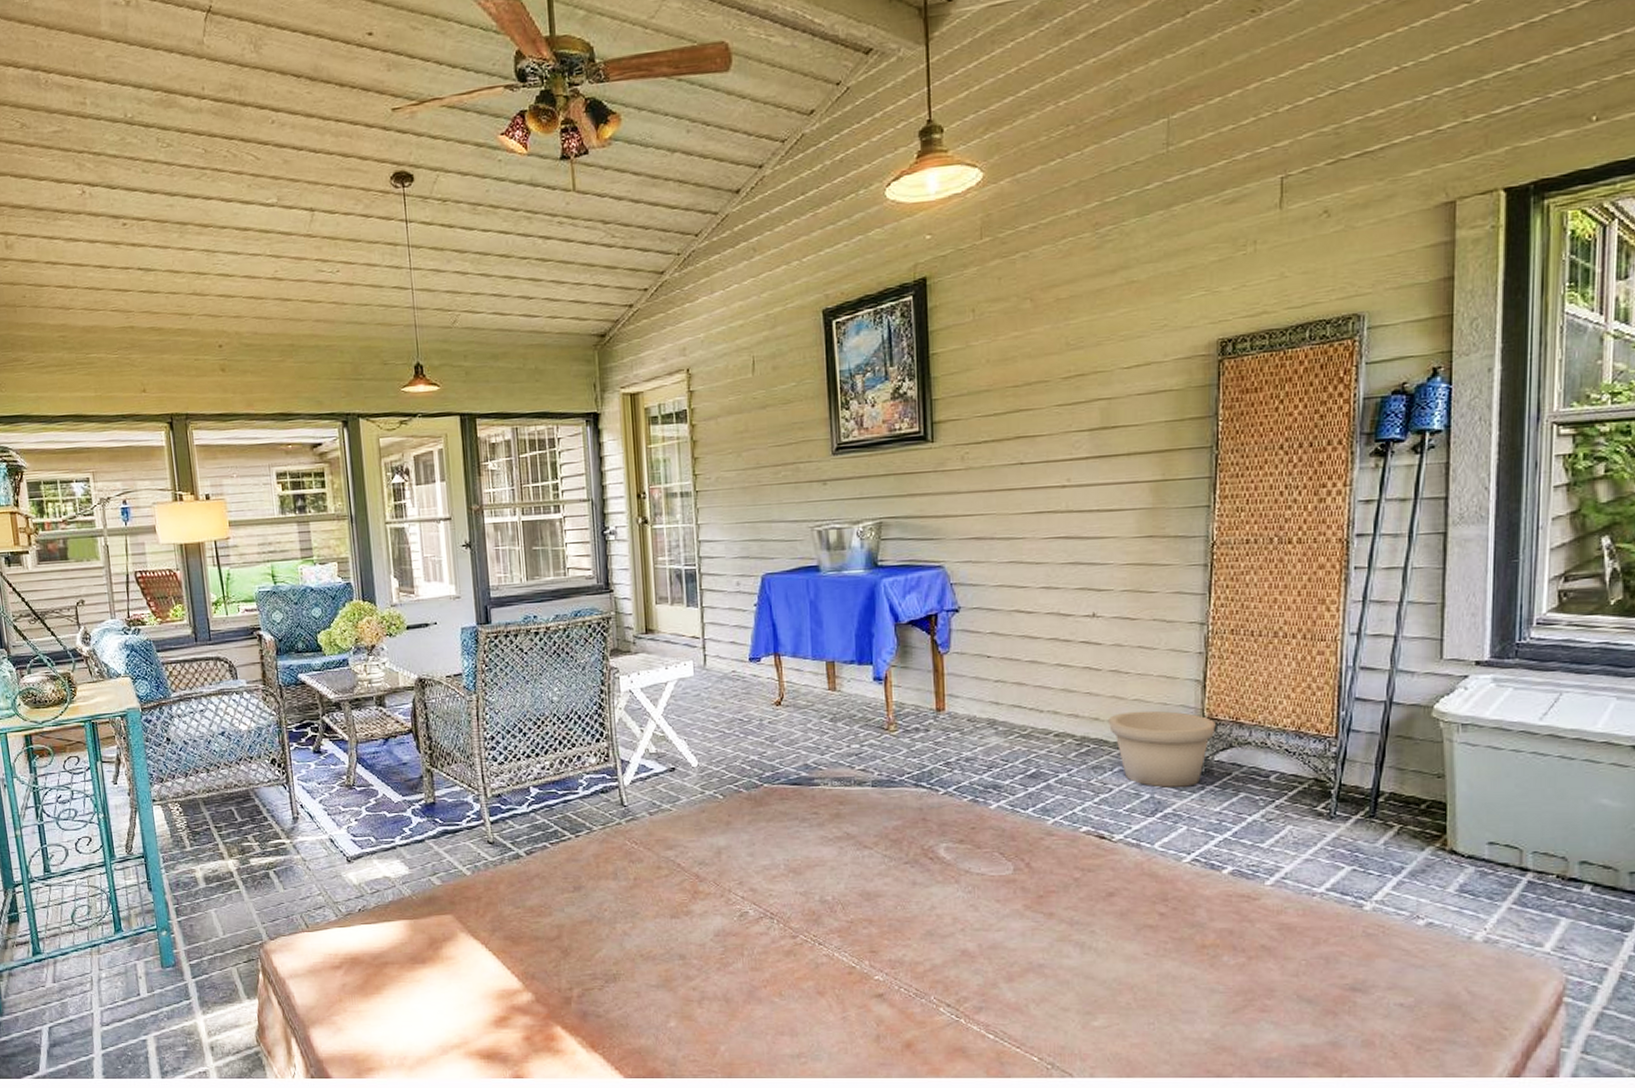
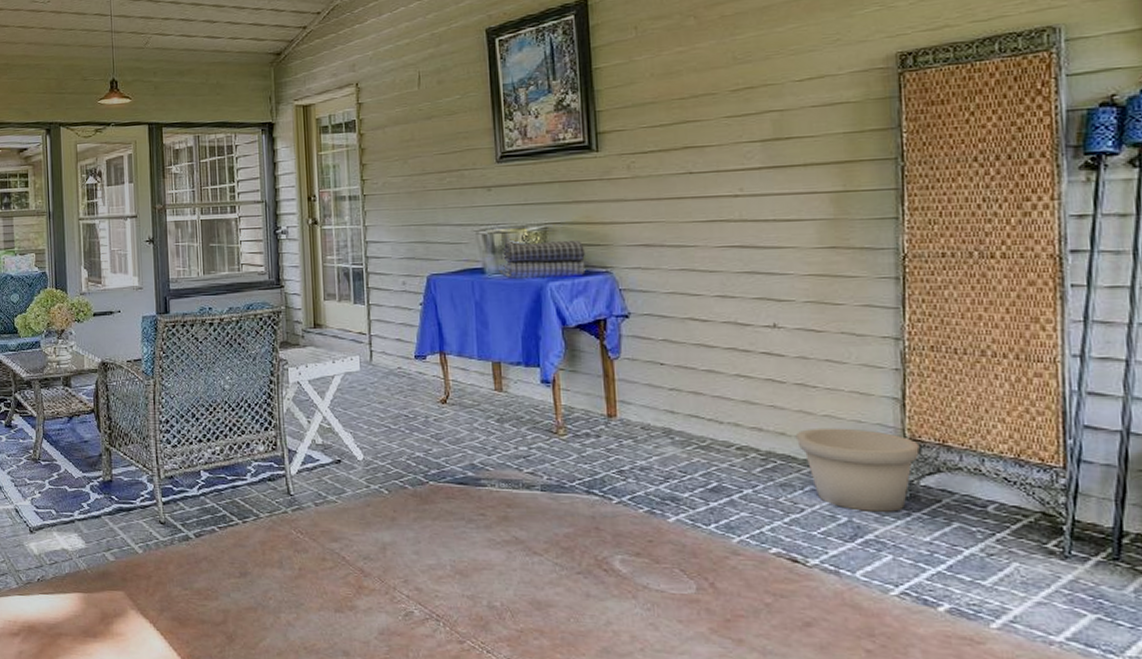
towel: none [834,534,919,577] -> present [499,239,586,280]

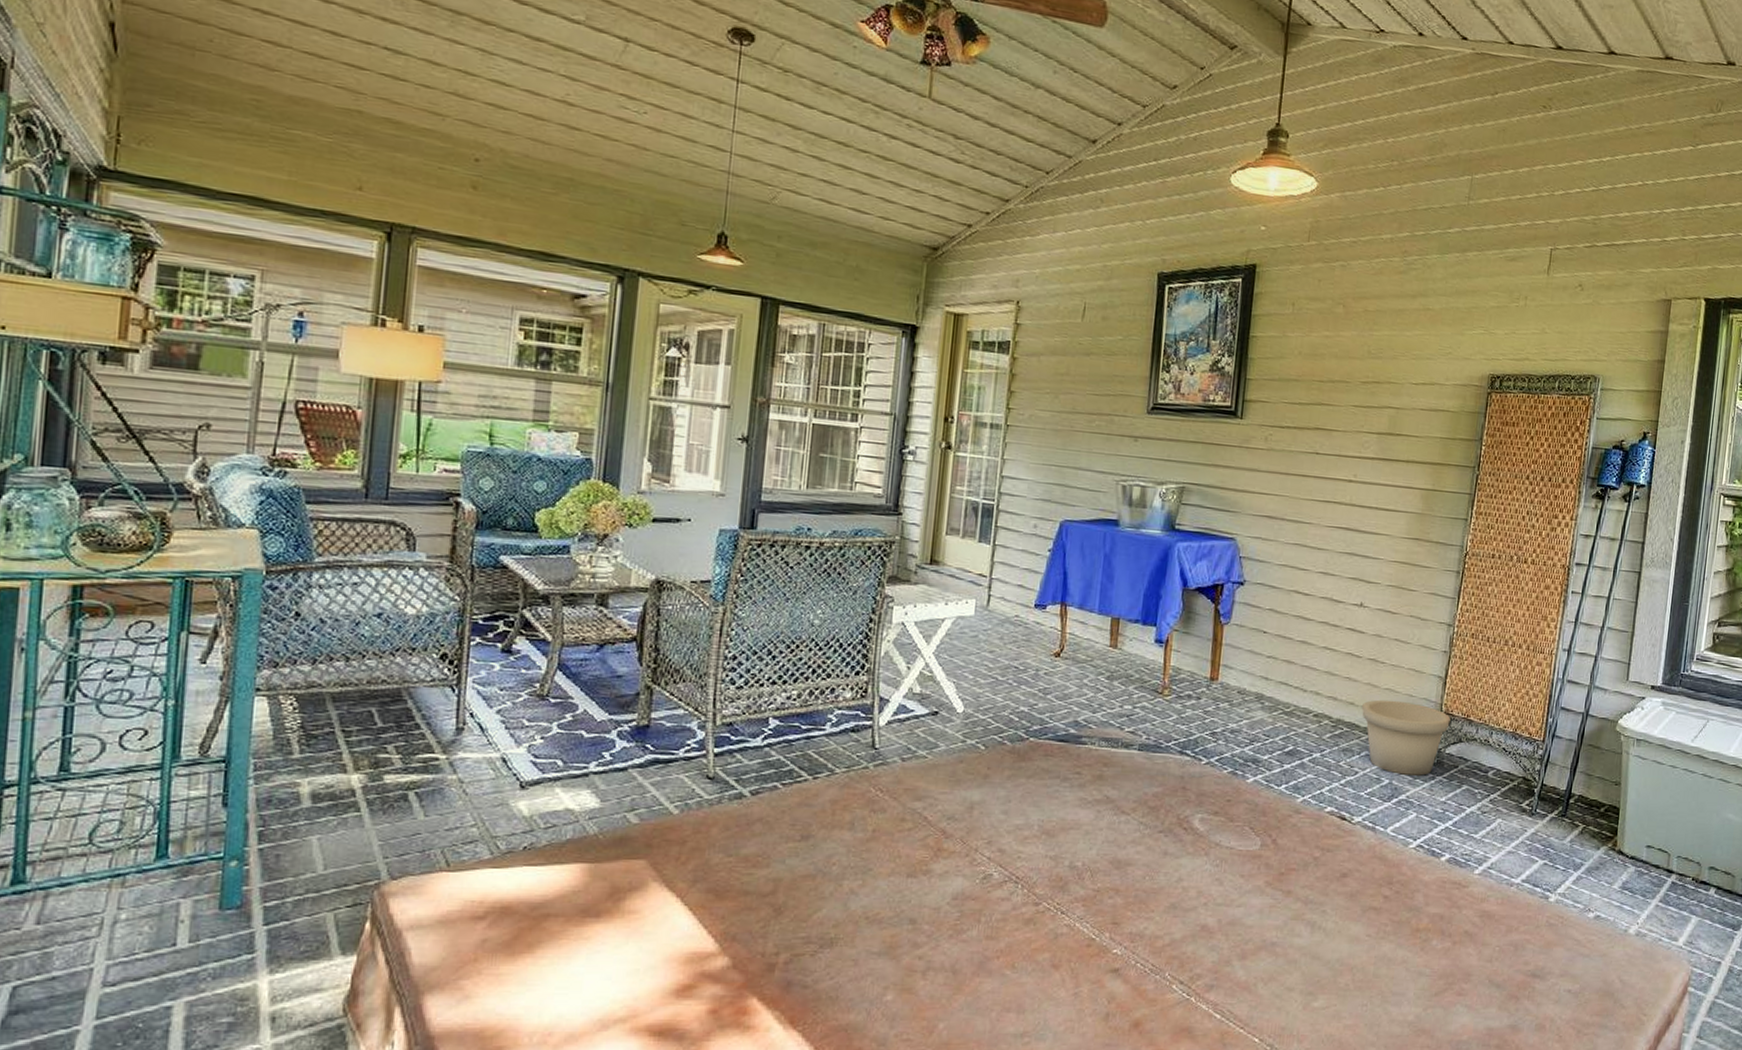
towel: present [499,239,586,280] -> none [1132,493,1215,540]

